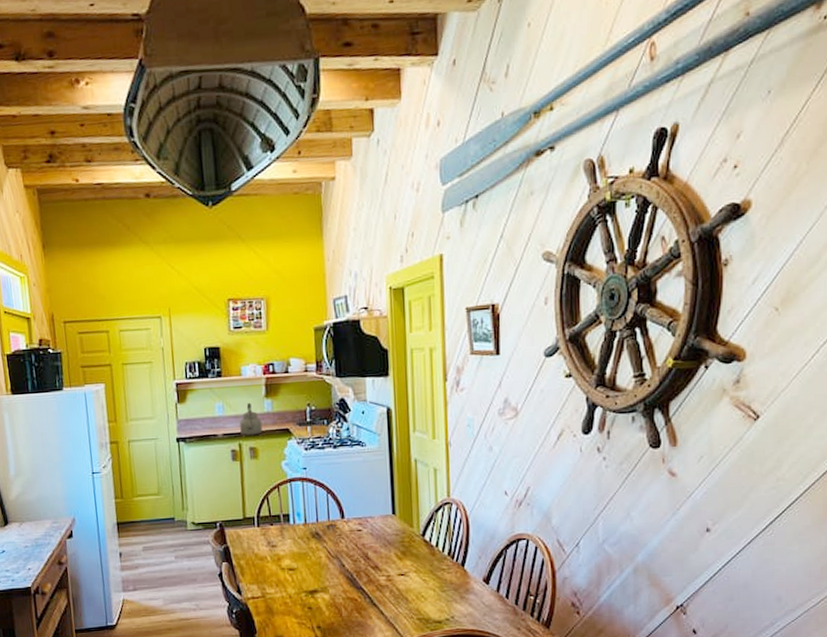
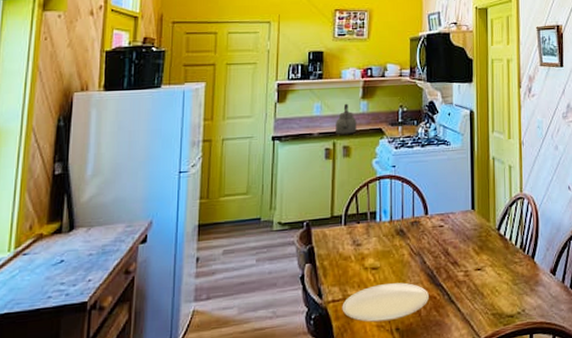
plate: none [261,584,350,620] -> present [342,282,429,323]

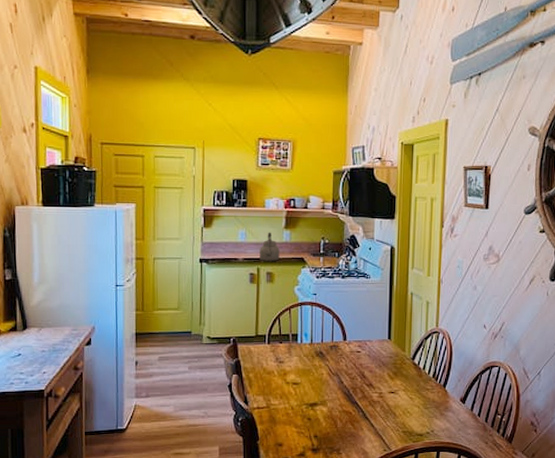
plate: present [342,282,429,323] -> none [266,398,345,429]

